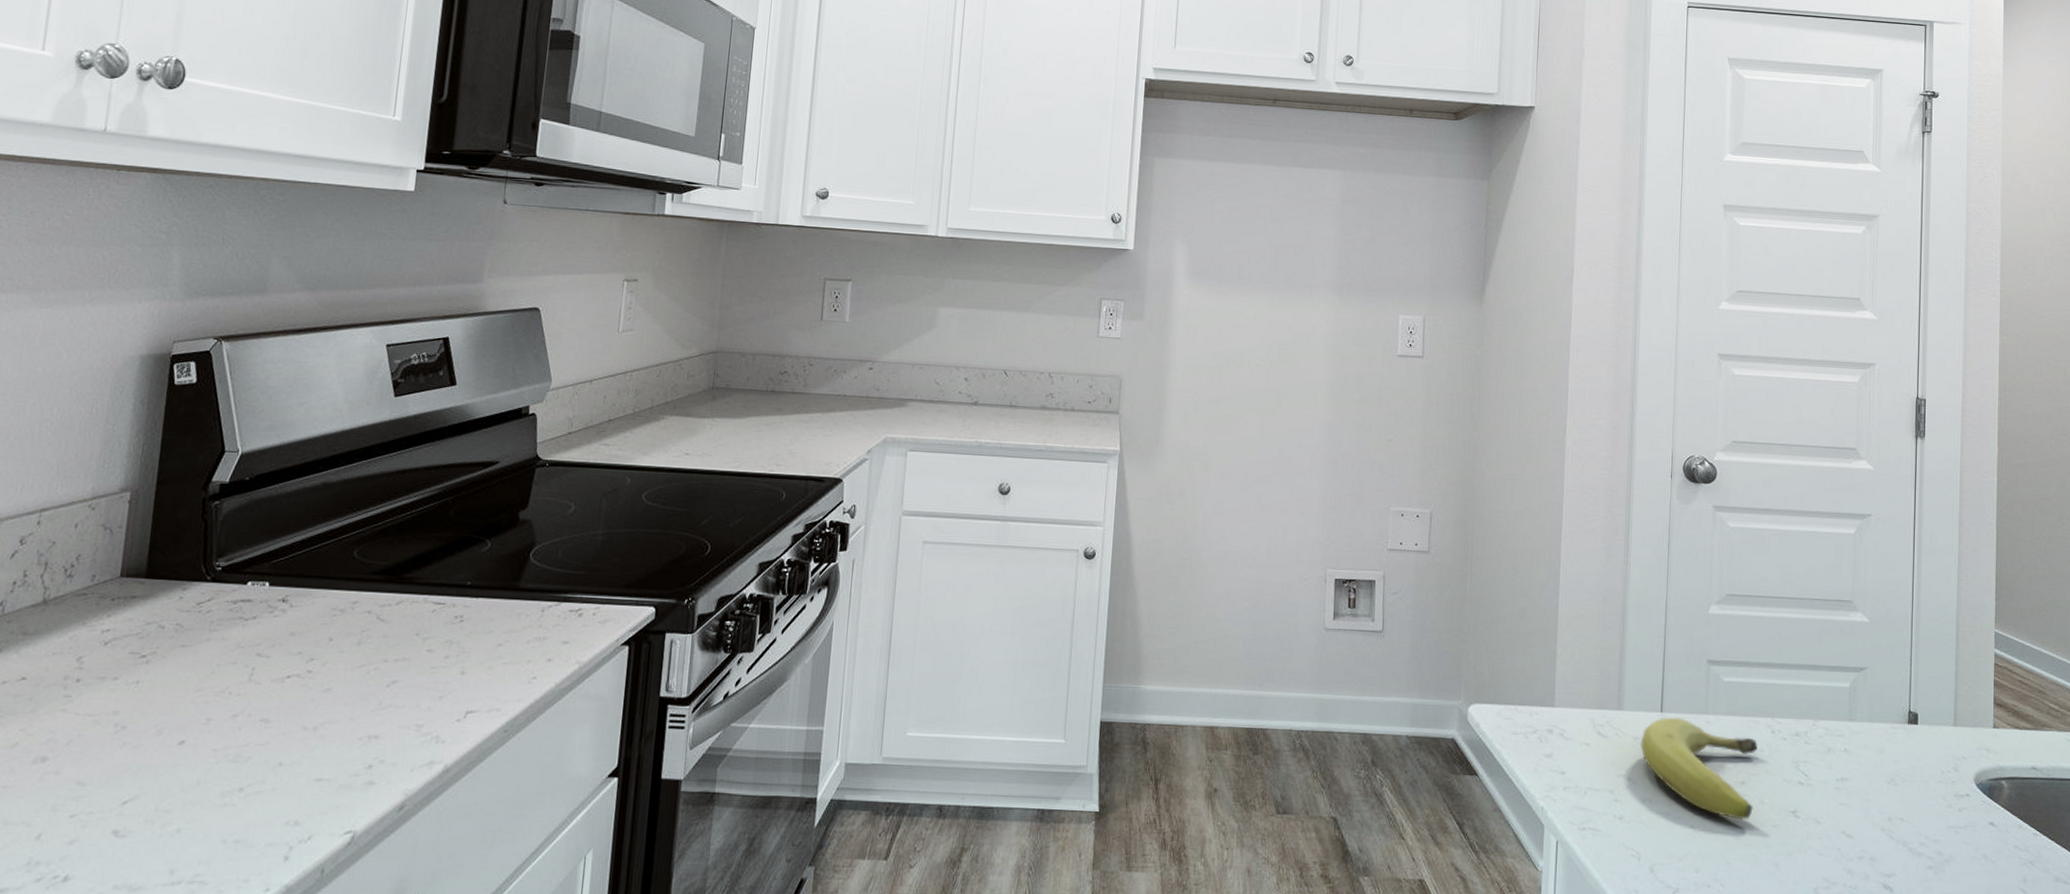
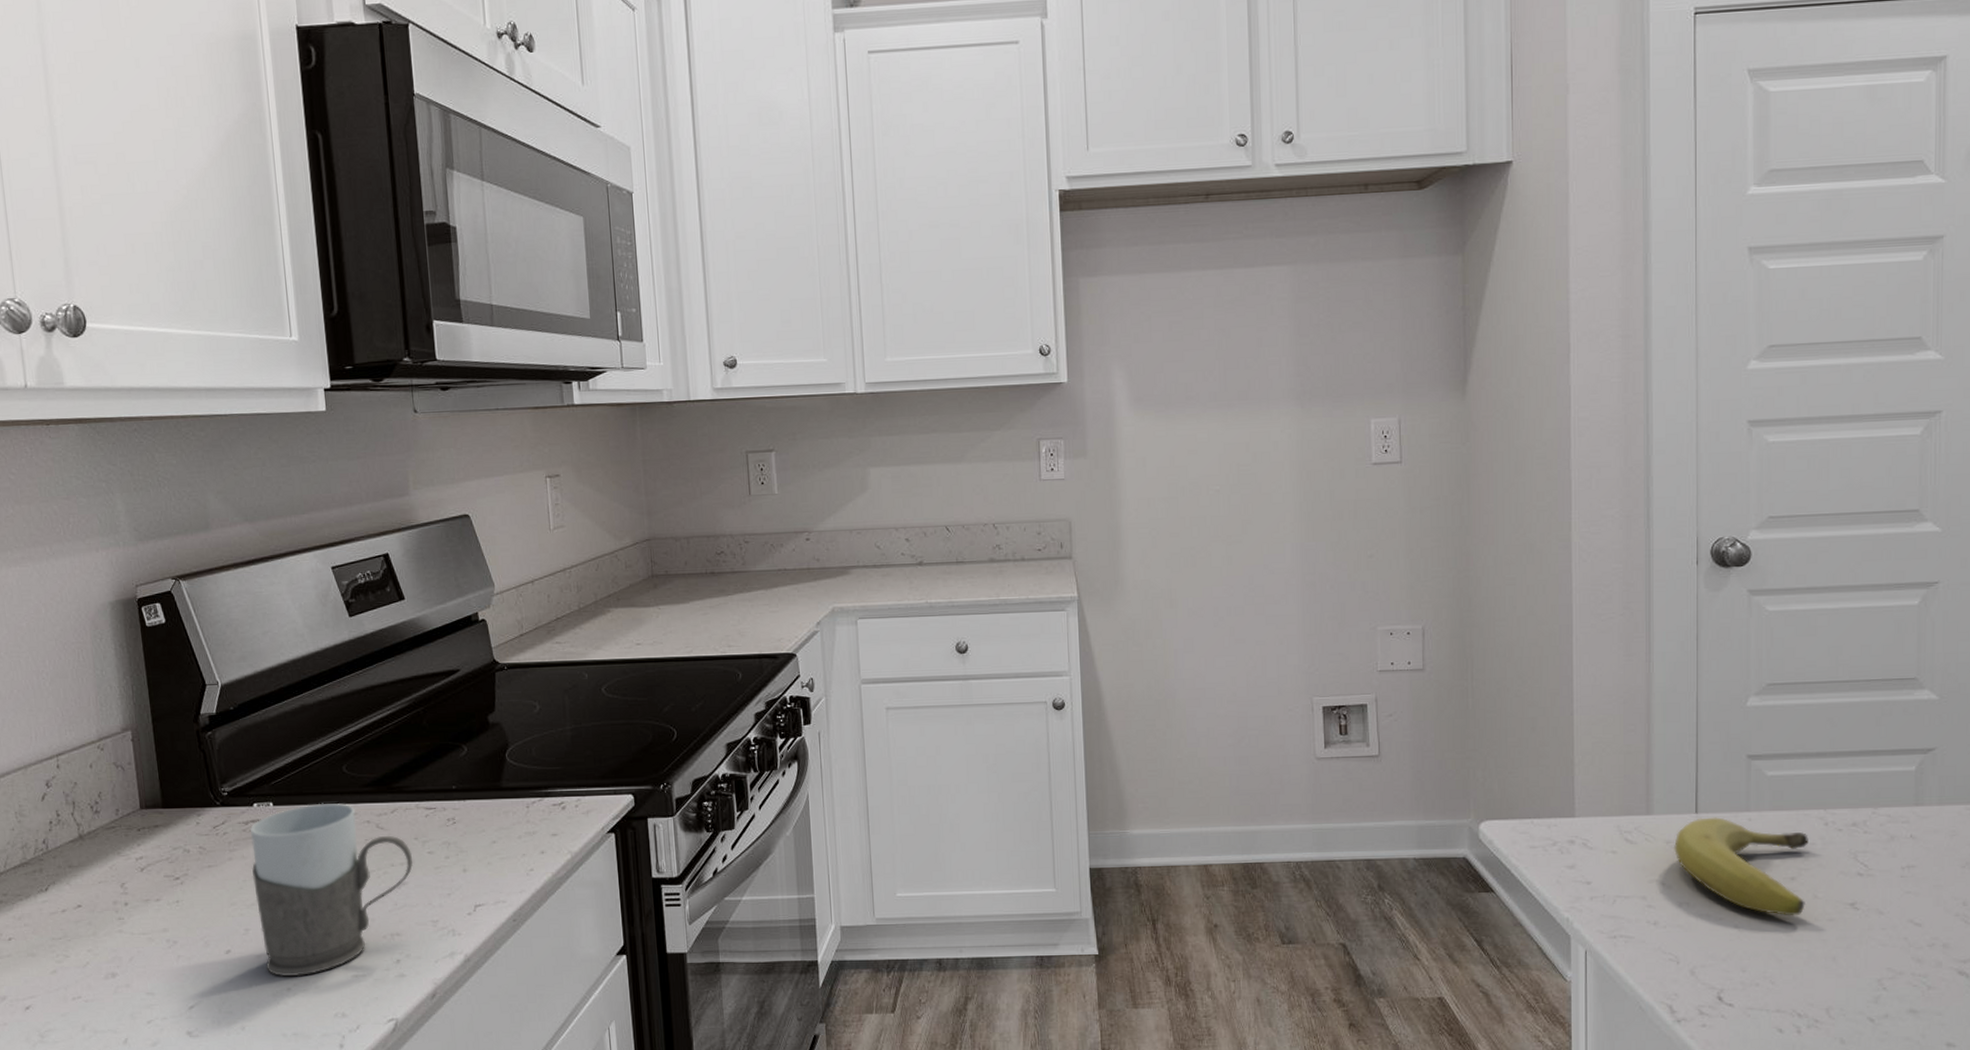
mug: none [221,587,409,776] -> present [250,803,413,977]

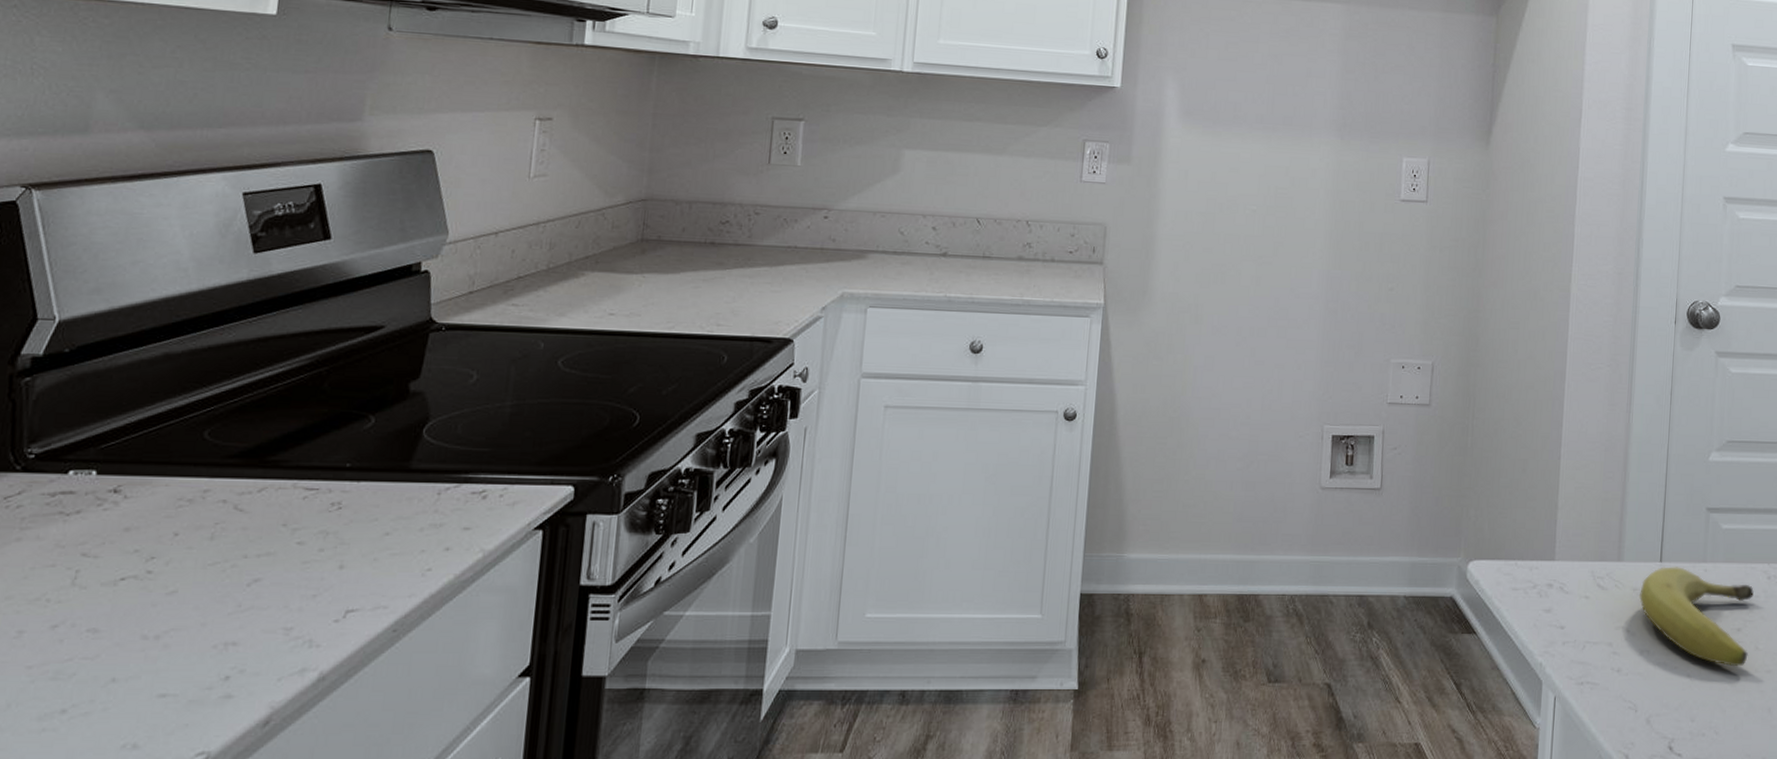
mug: present [250,803,413,977] -> none [37,475,275,695]

